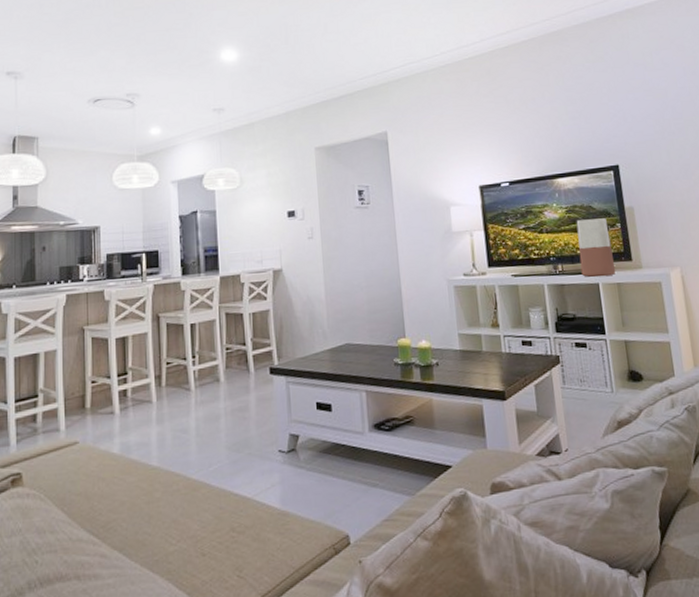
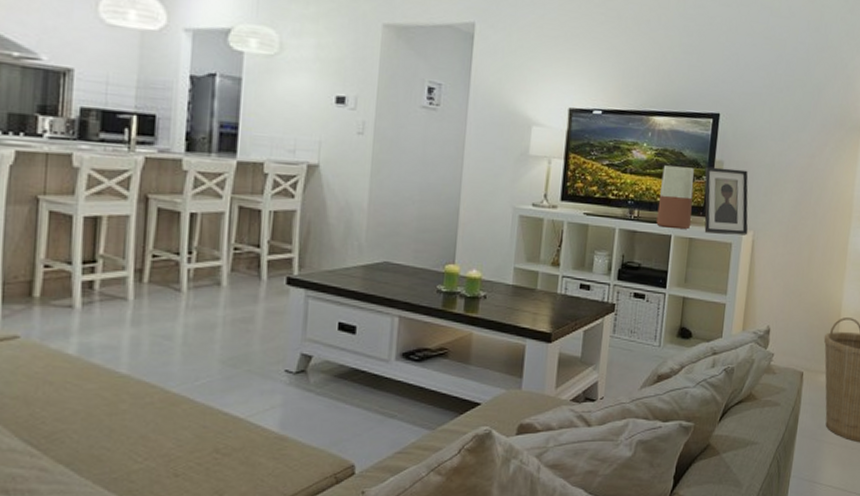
picture frame: none [616,211,675,276] -> present [704,166,748,235]

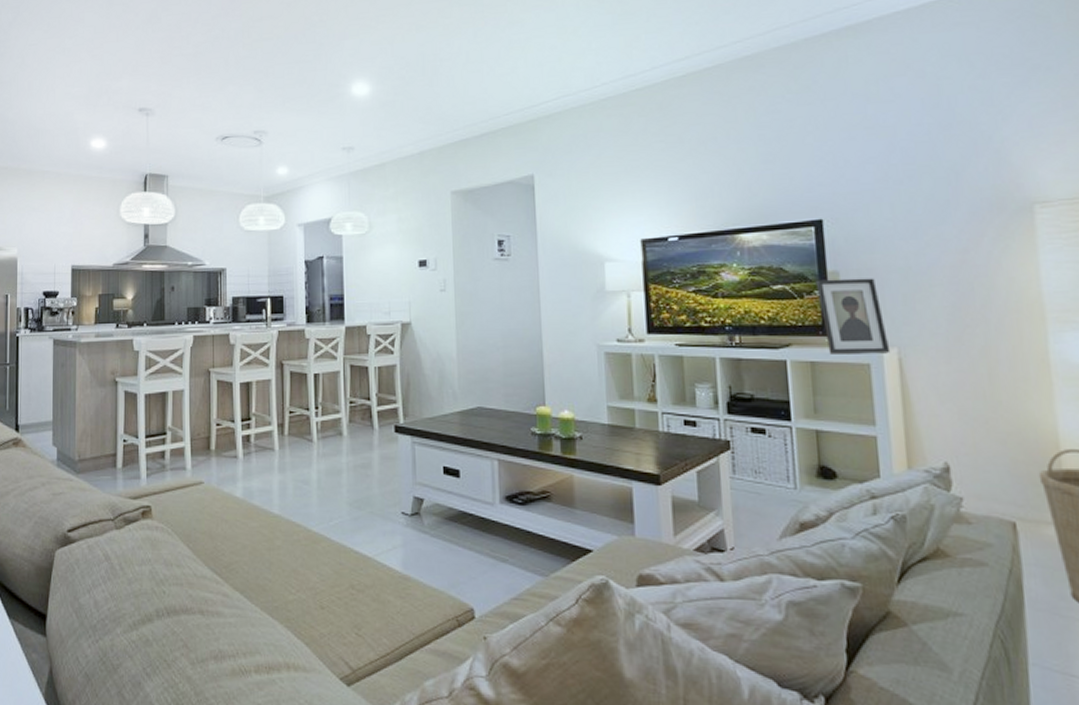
vase: present [656,165,694,229] -> none [761,283,810,352]

